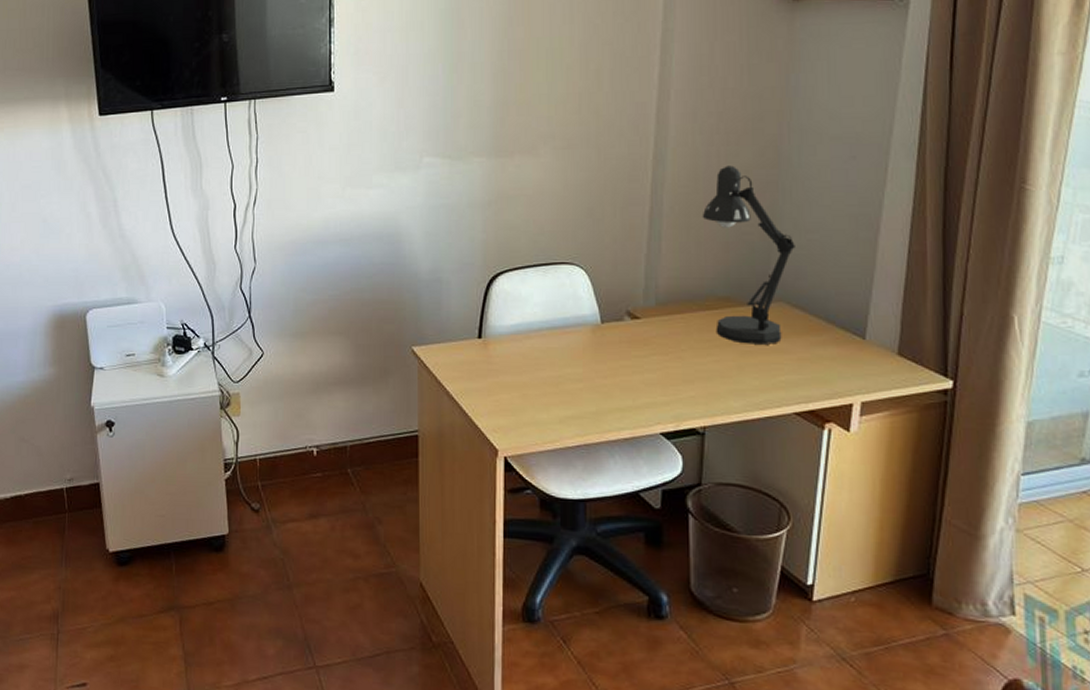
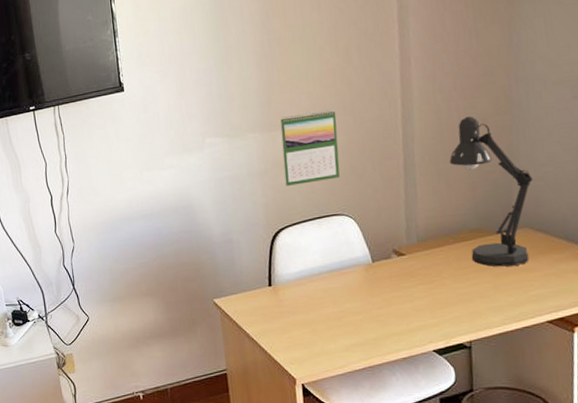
calendar: none [510,139,578,223] -> present [280,109,340,186]

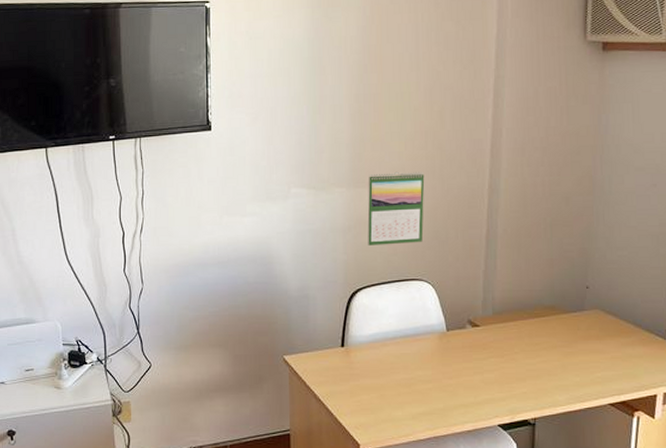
desk lamp: present [449,116,533,267] -> none [530,193,608,346]

